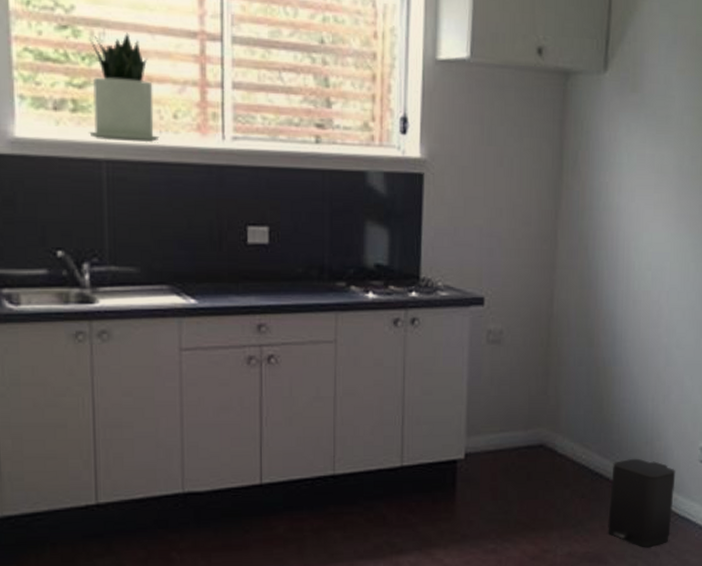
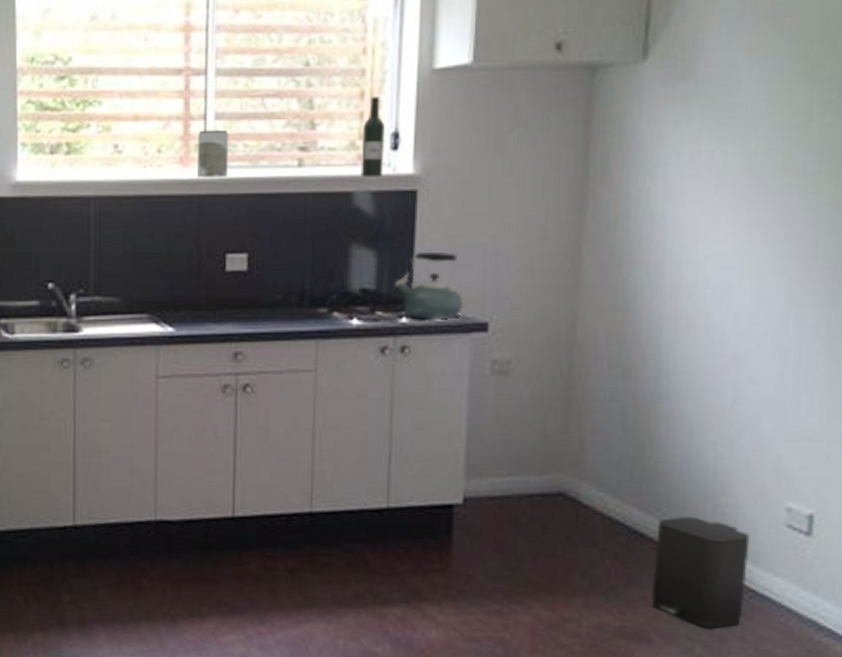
planter: present [89,32,160,143] -> none [80,76,144,179]
jar: none [215,98,247,149] -> present [196,129,229,178]
wine bottle: none [374,81,394,160] -> present [361,97,384,179]
kettle: none [404,231,464,295] -> present [393,251,464,321]

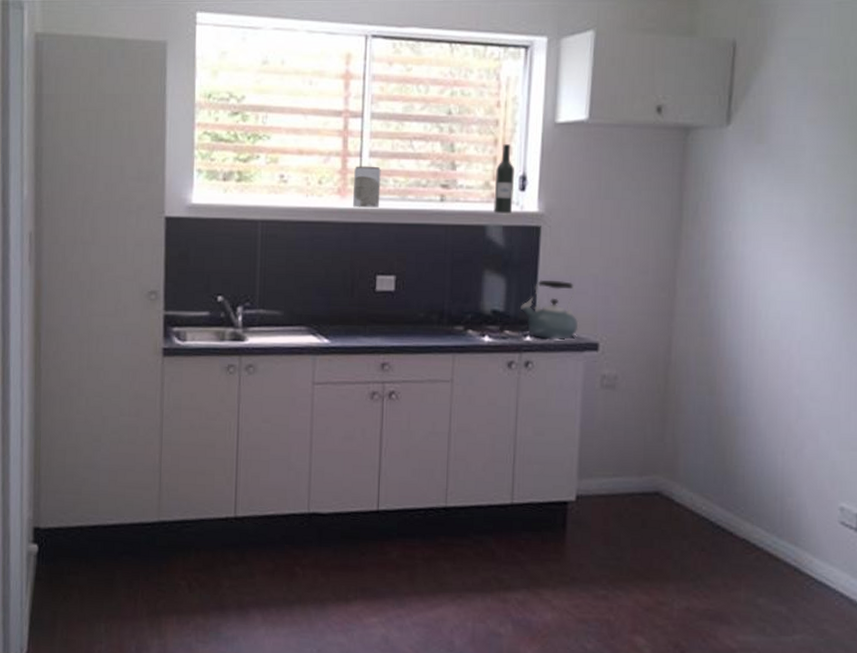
pedal bin: present [651,516,750,630] -> none [731,513,811,612]

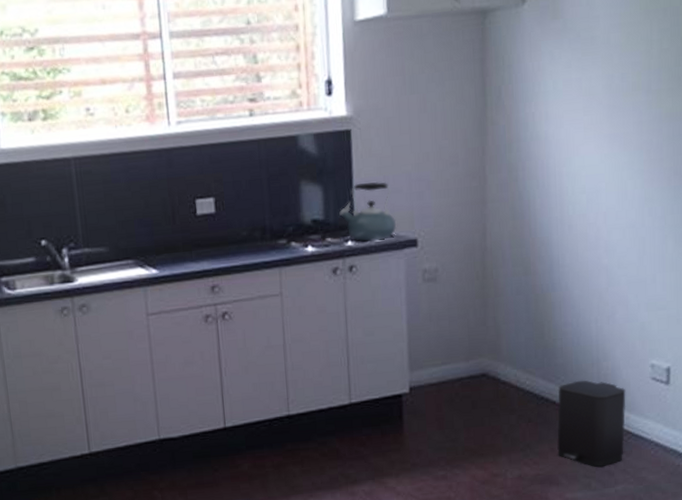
jar: present [352,166,381,208] -> none [160,87,190,133]
wine bottle: present [493,144,514,215] -> none [301,49,322,122]
pedal bin: none [731,513,811,612] -> present [557,380,626,467]

